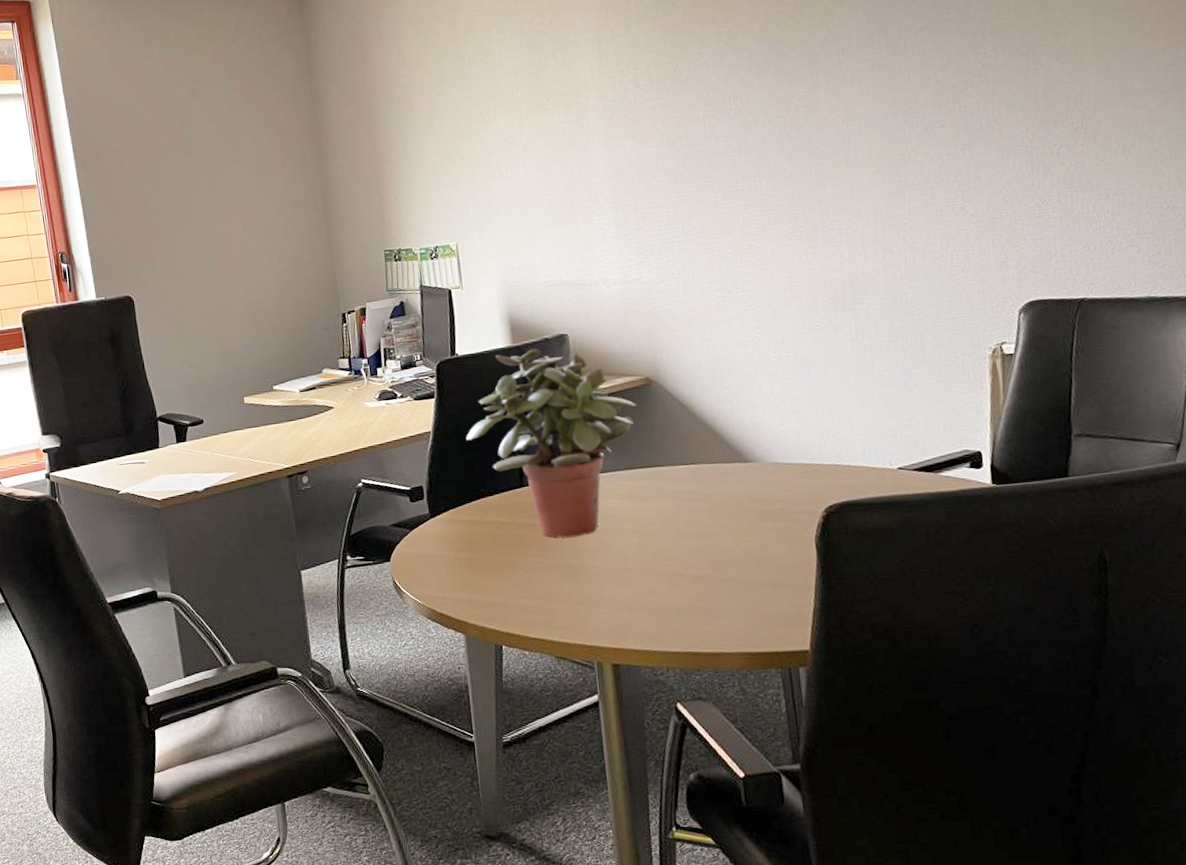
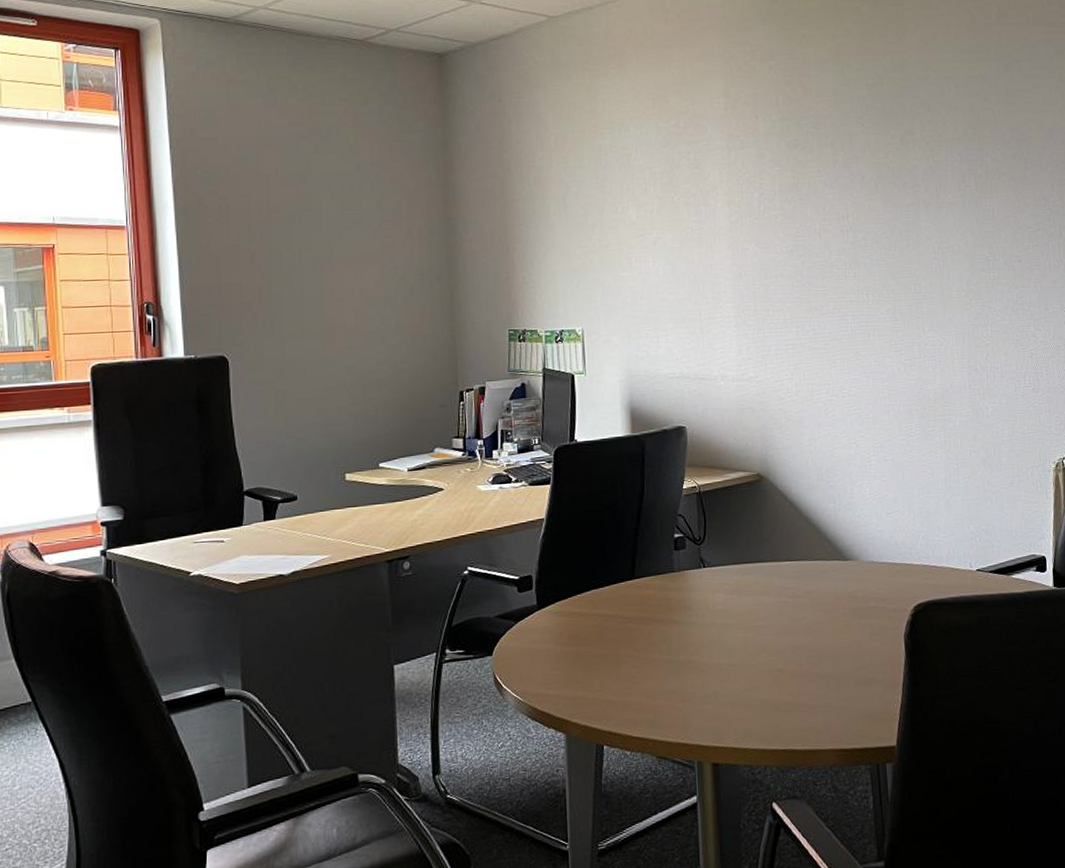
potted plant: present [465,348,636,538] -> none [579,439,747,632]

